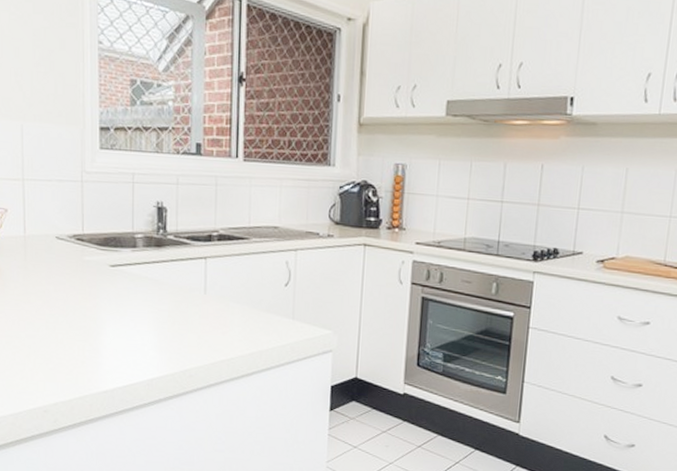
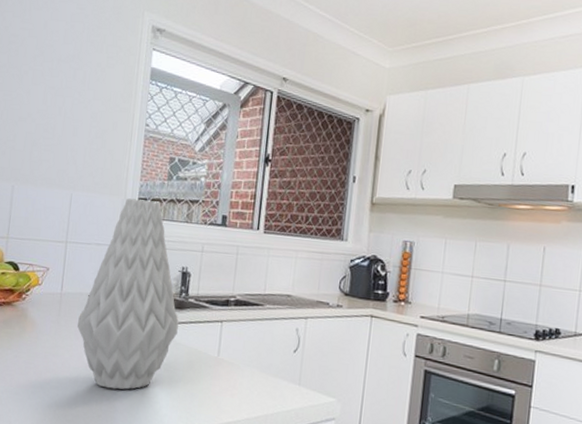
vase: none [46,128,159,334] -> present [77,198,179,390]

